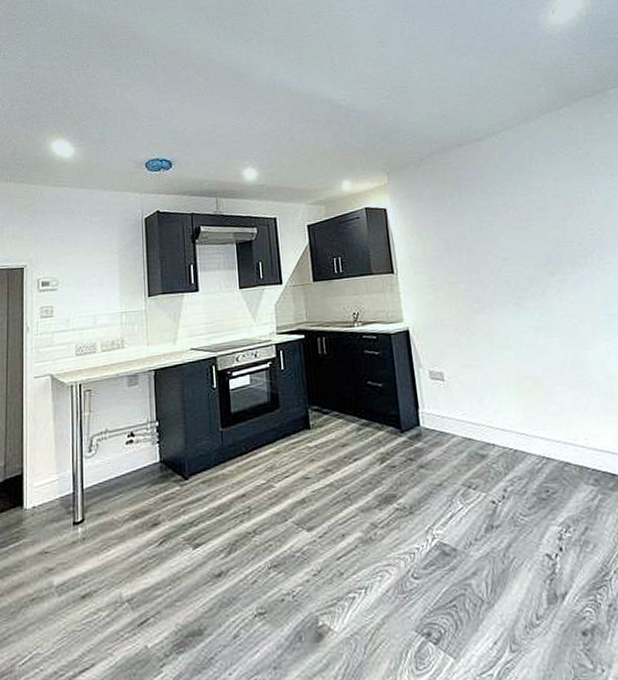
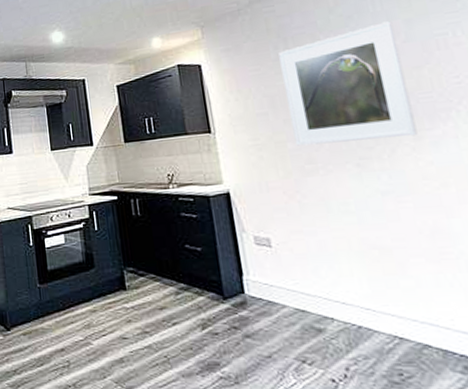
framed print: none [454,179,562,287] -> present [278,21,418,146]

